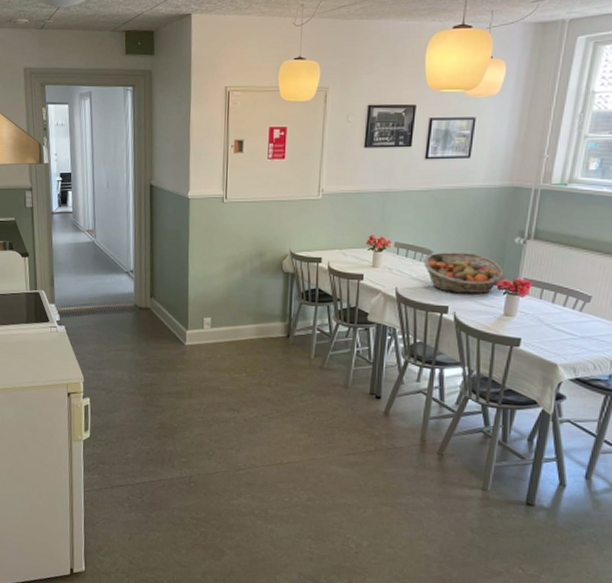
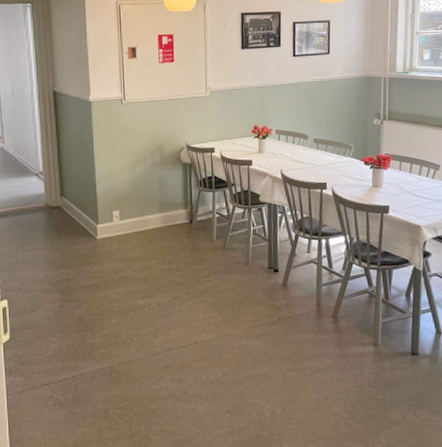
fruit basket: present [424,252,506,294] -> none [302,135,370,171]

